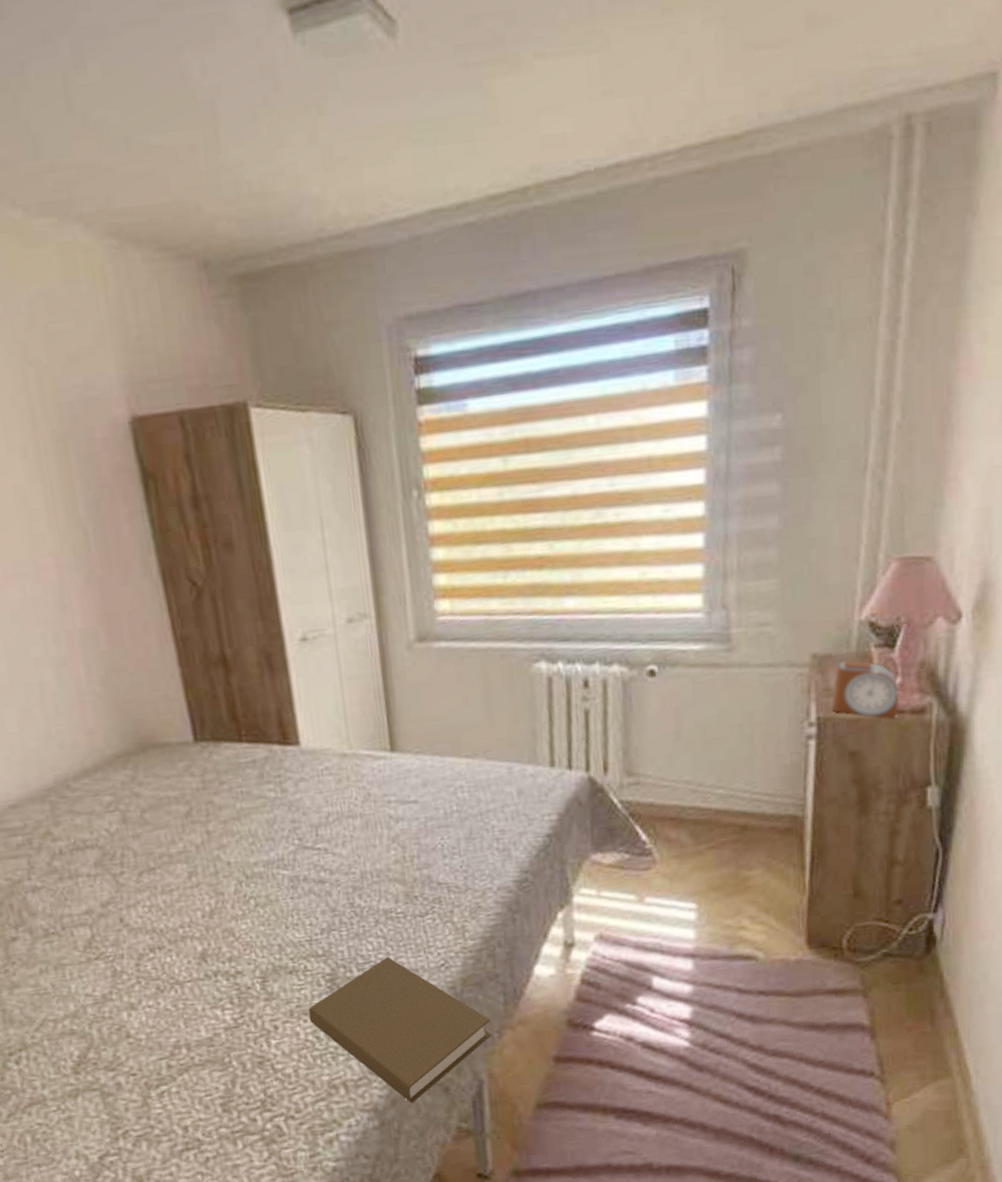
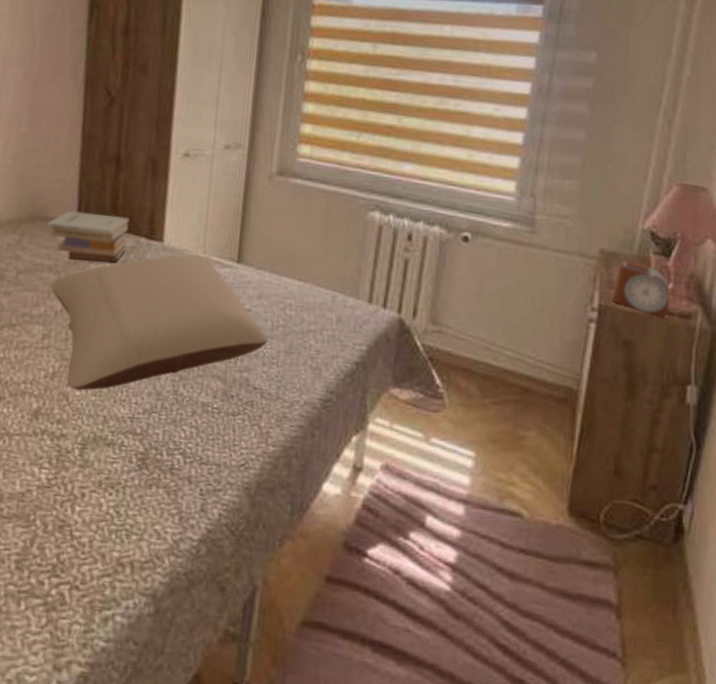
books: none [159,725,260,785] -> present [46,210,129,263]
pillow: none [183,752,444,924] -> present [51,255,268,391]
book: present [308,956,492,1104] -> none [114,446,275,597]

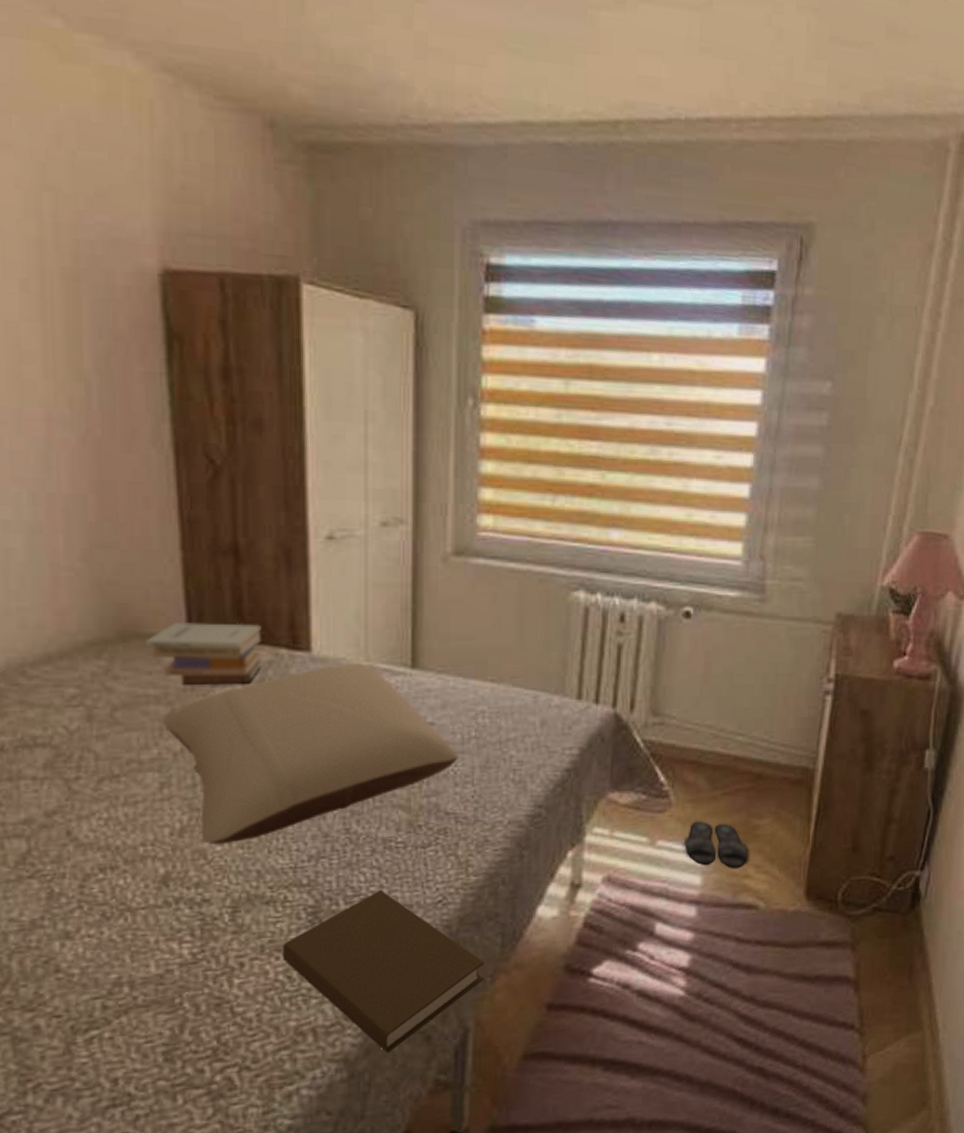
book: none [114,446,275,597] -> present [282,889,484,1053]
slippers: none [454,423,515,474] -> present [683,819,749,868]
alarm clock: present [612,259,671,320] -> none [849,622,910,684]

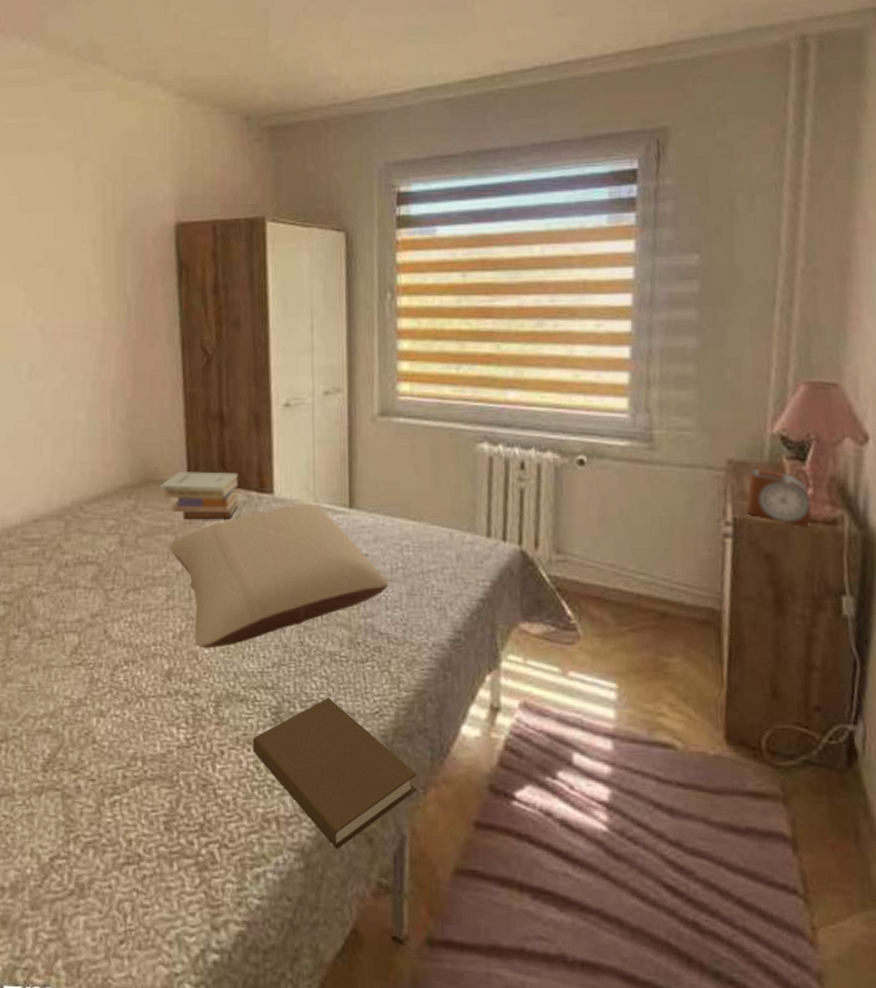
slippers: present [683,819,749,868] -> none [594,654,661,705]
alarm clock: none [849,622,910,684] -> present [746,468,812,528]

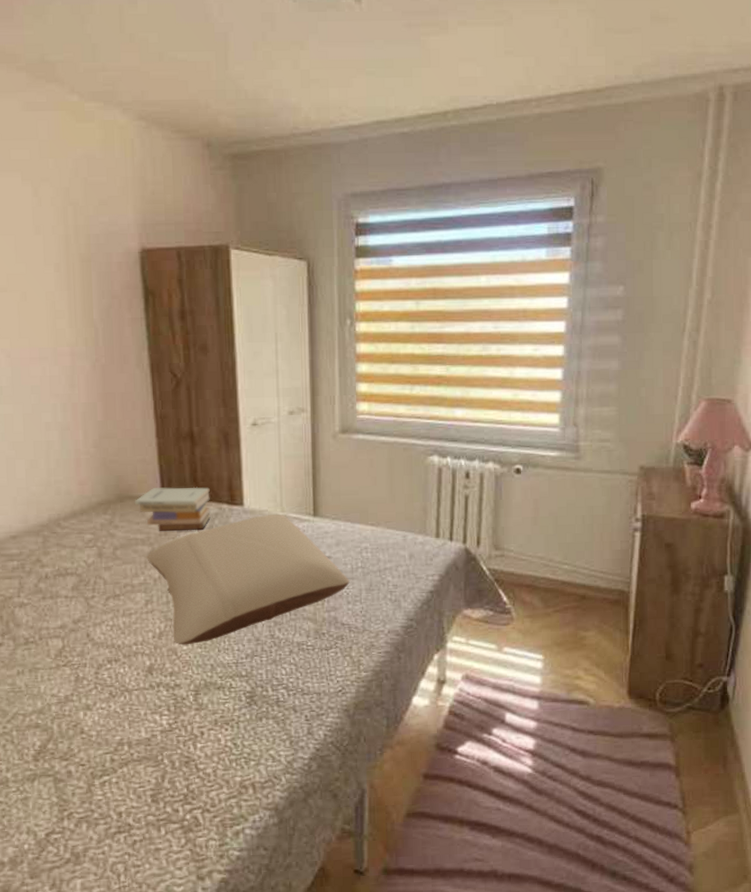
book: present [252,697,417,850] -> none [229,680,375,806]
alarm clock: present [746,468,812,528] -> none [653,472,705,521]

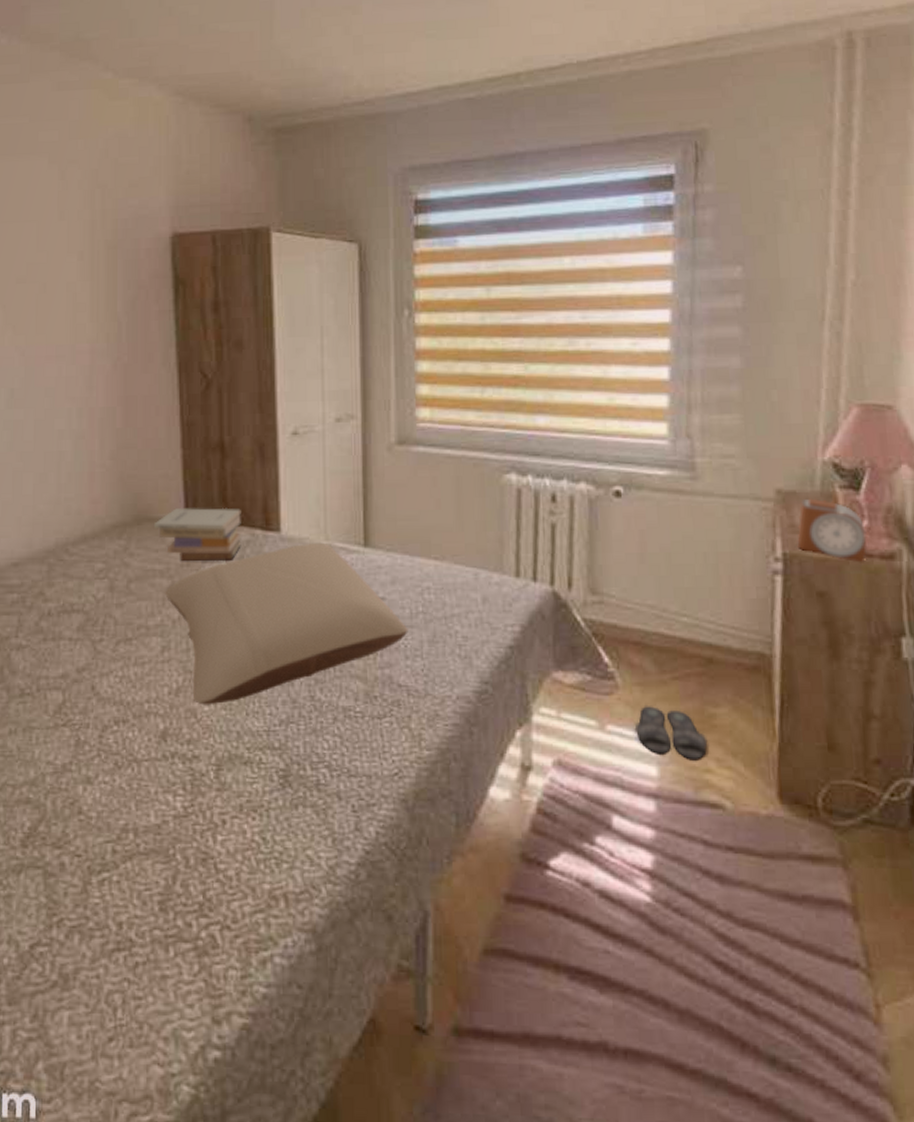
slippers: none [524,631,579,671] -> present [634,704,708,761]
alarm clock: none [653,472,705,521] -> present [797,498,867,563]

